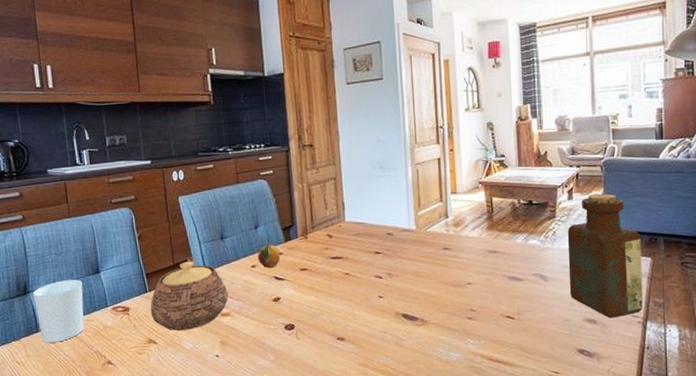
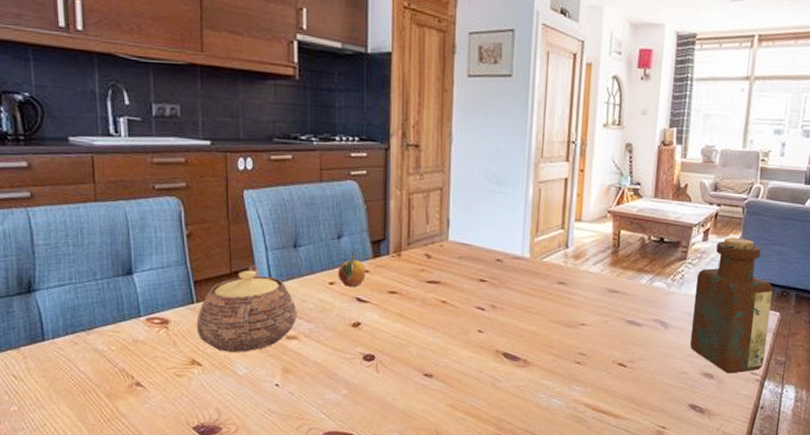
cup: present [32,279,85,343] -> none [39,279,109,355]

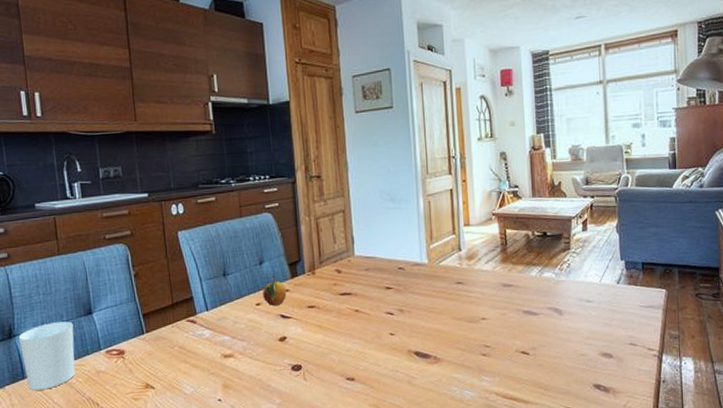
cup: none [39,279,109,355] -> present [18,321,76,391]
teapot: present [196,264,297,352] -> none [147,294,232,375]
bottle: present [689,237,773,374] -> none [582,224,658,352]

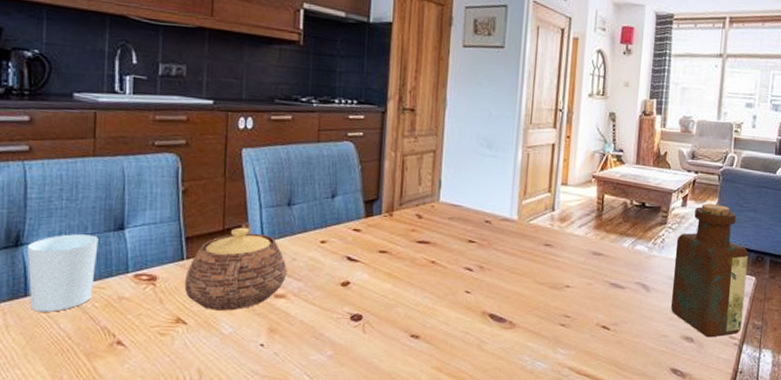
teapot: none [147,294,232,375] -> present [184,222,287,311]
fruit: present [263,273,287,306] -> none [330,209,358,245]
bottle: none [582,224,658,352] -> present [670,203,749,338]

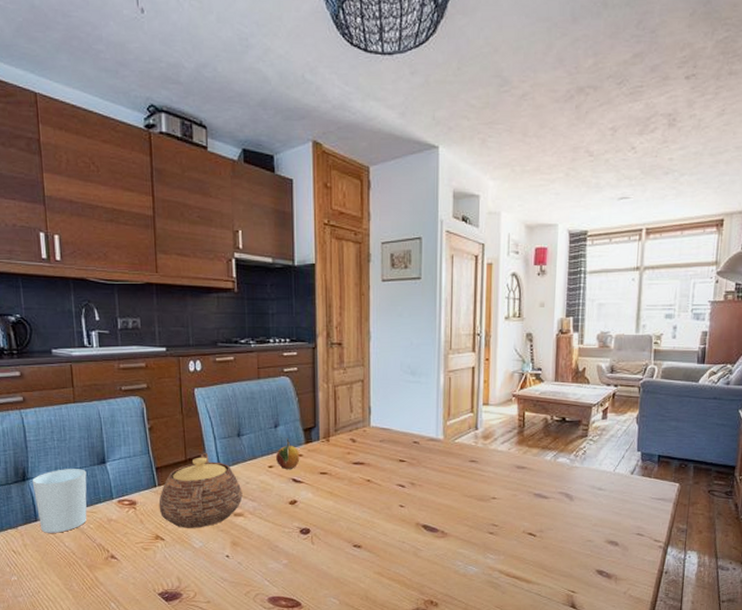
fruit: none [330,209,358,245] -> present [276,437,300,469]
bottle: present [670,203,749,338] -> none [594,415,672,541]

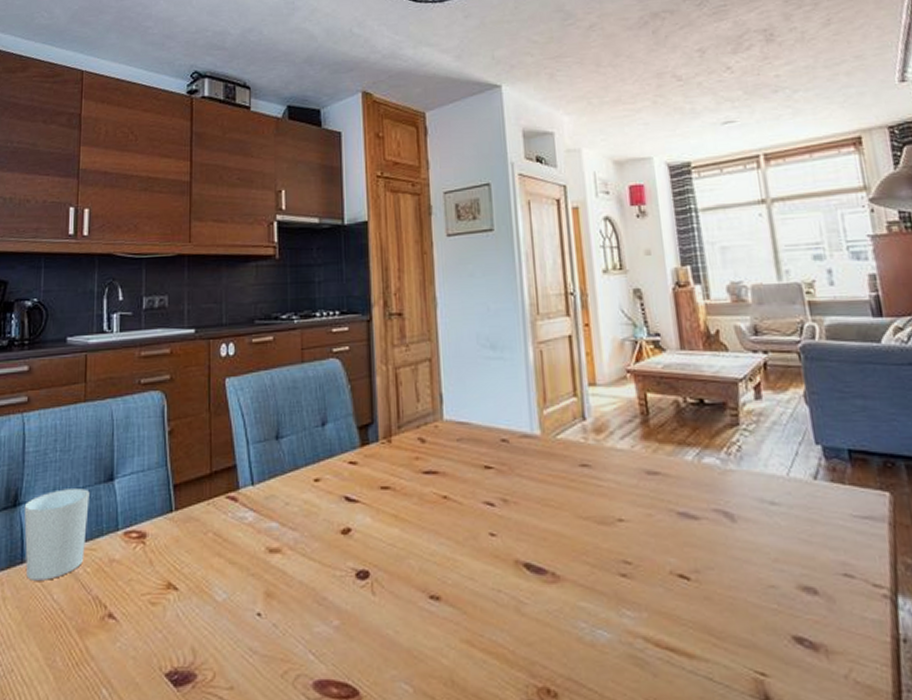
teapot: present [158,452,243,528] -> none [174,462,281,572]
fruit: present [276,437,300,469] -> none [324,439,354,483]

